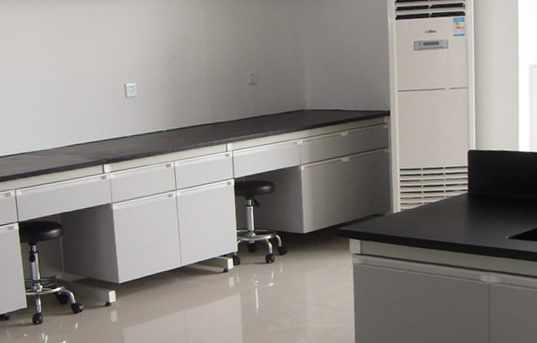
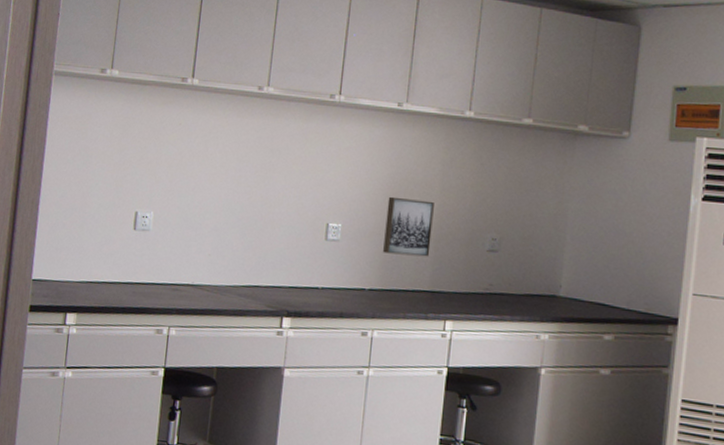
wall art: none [168,53,207,100] -> present [383,196,434,257]

